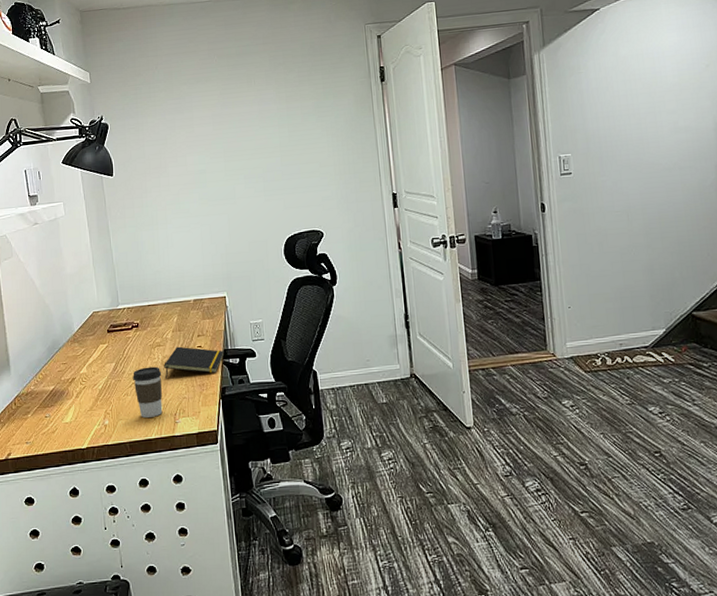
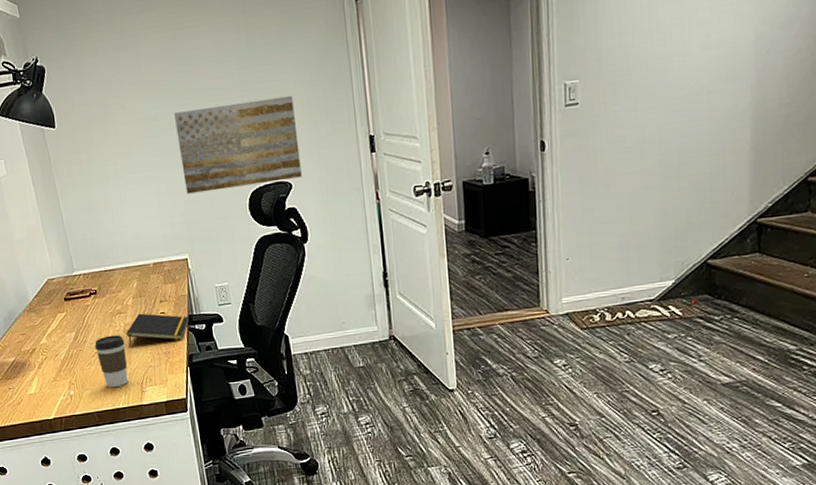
wall art: none [220,156,332,238] -> present [173,95,302,194]

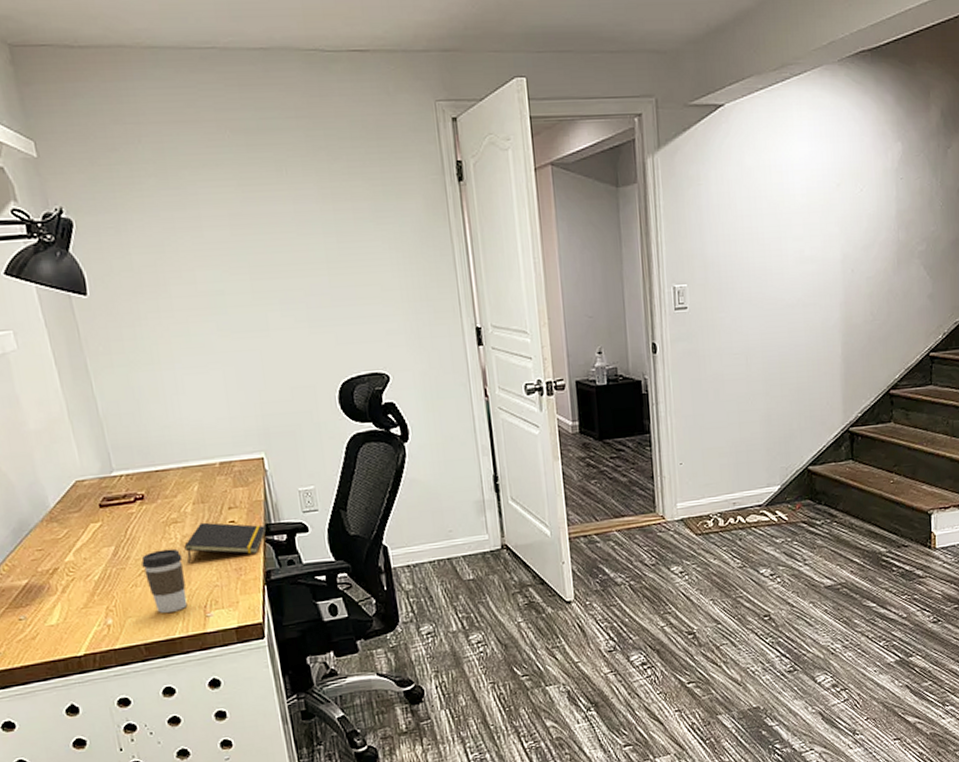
wall art: present [173,95,302,194] -> none [244,277,401,383]

